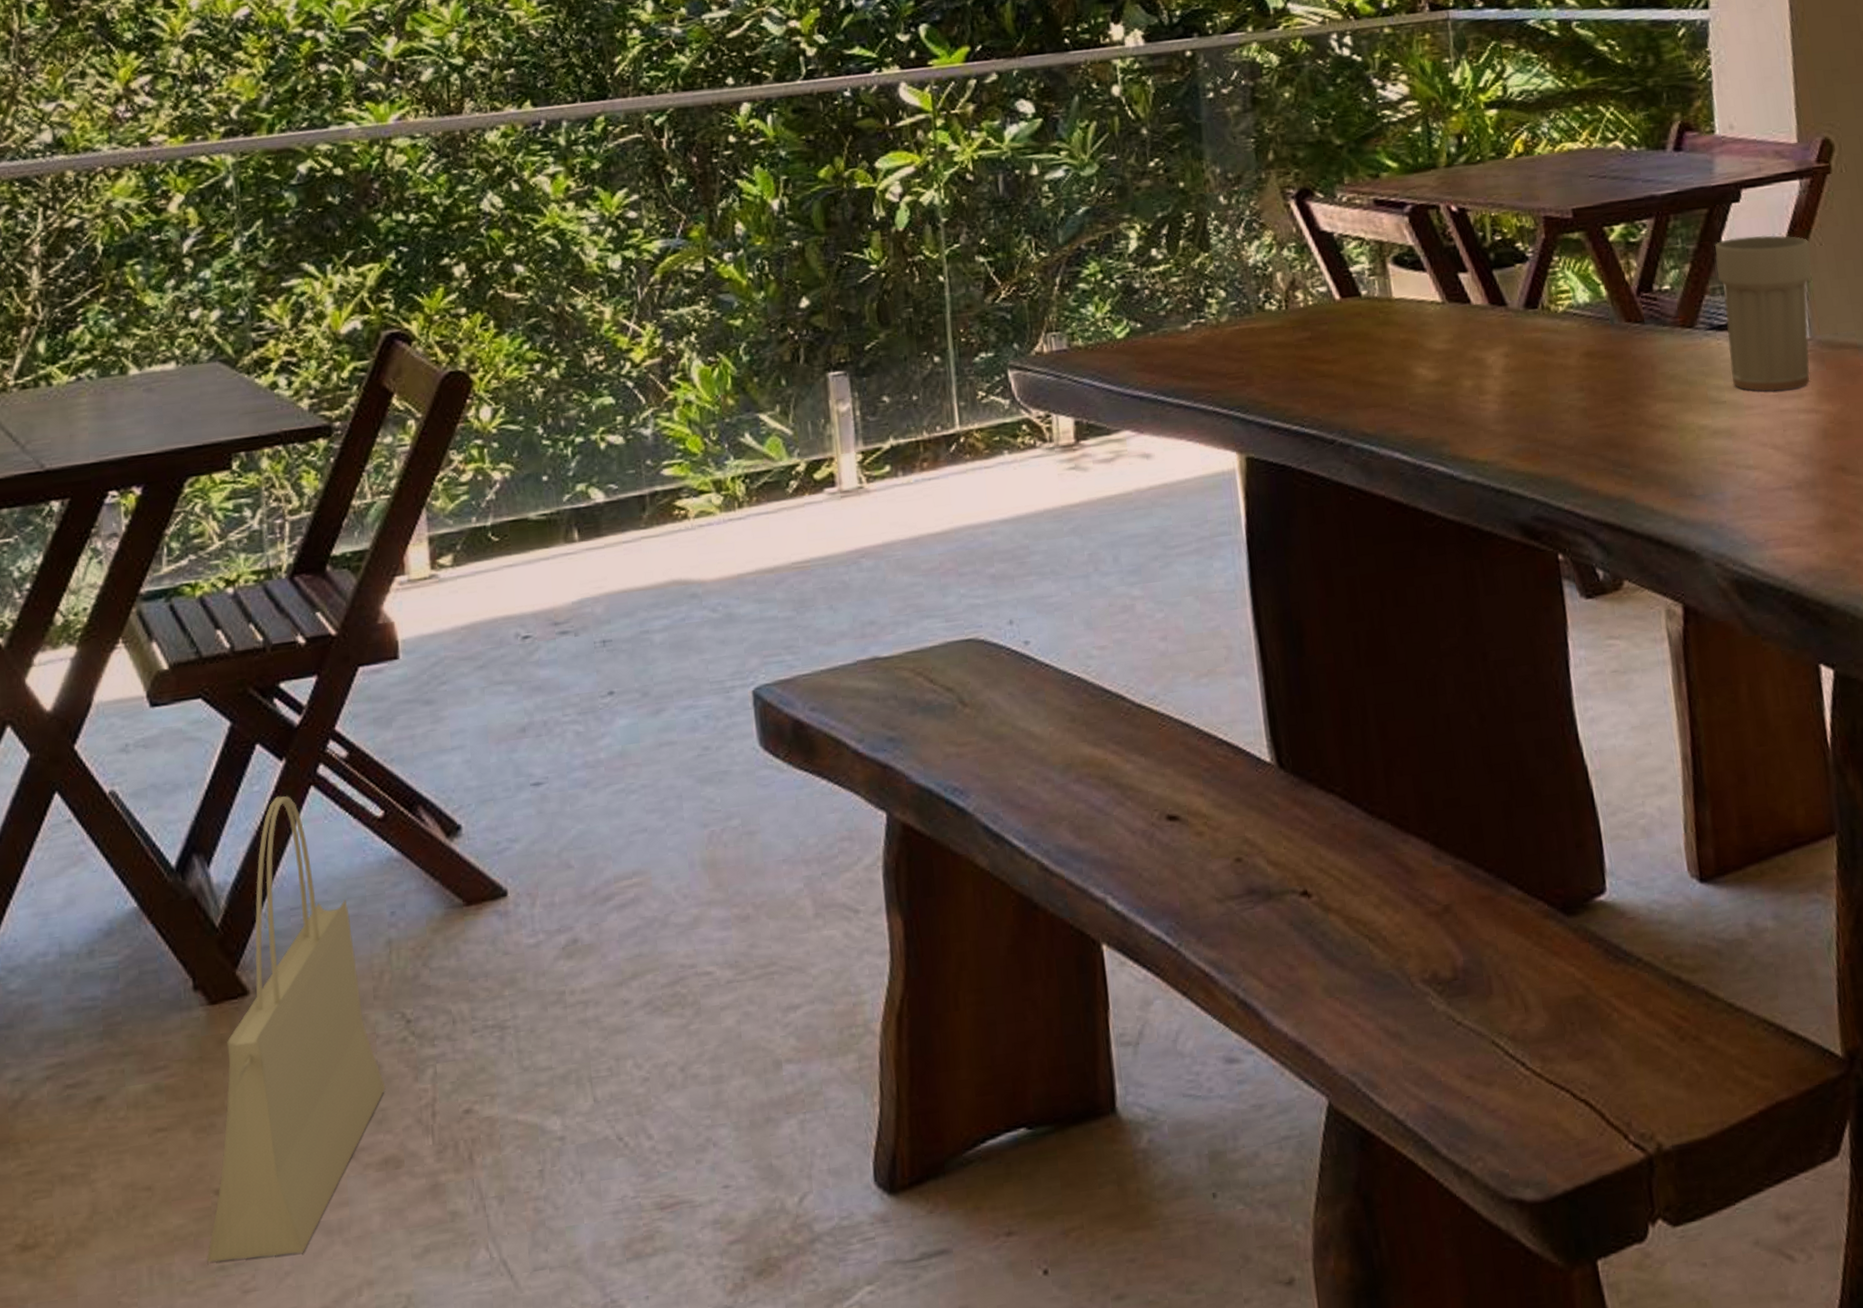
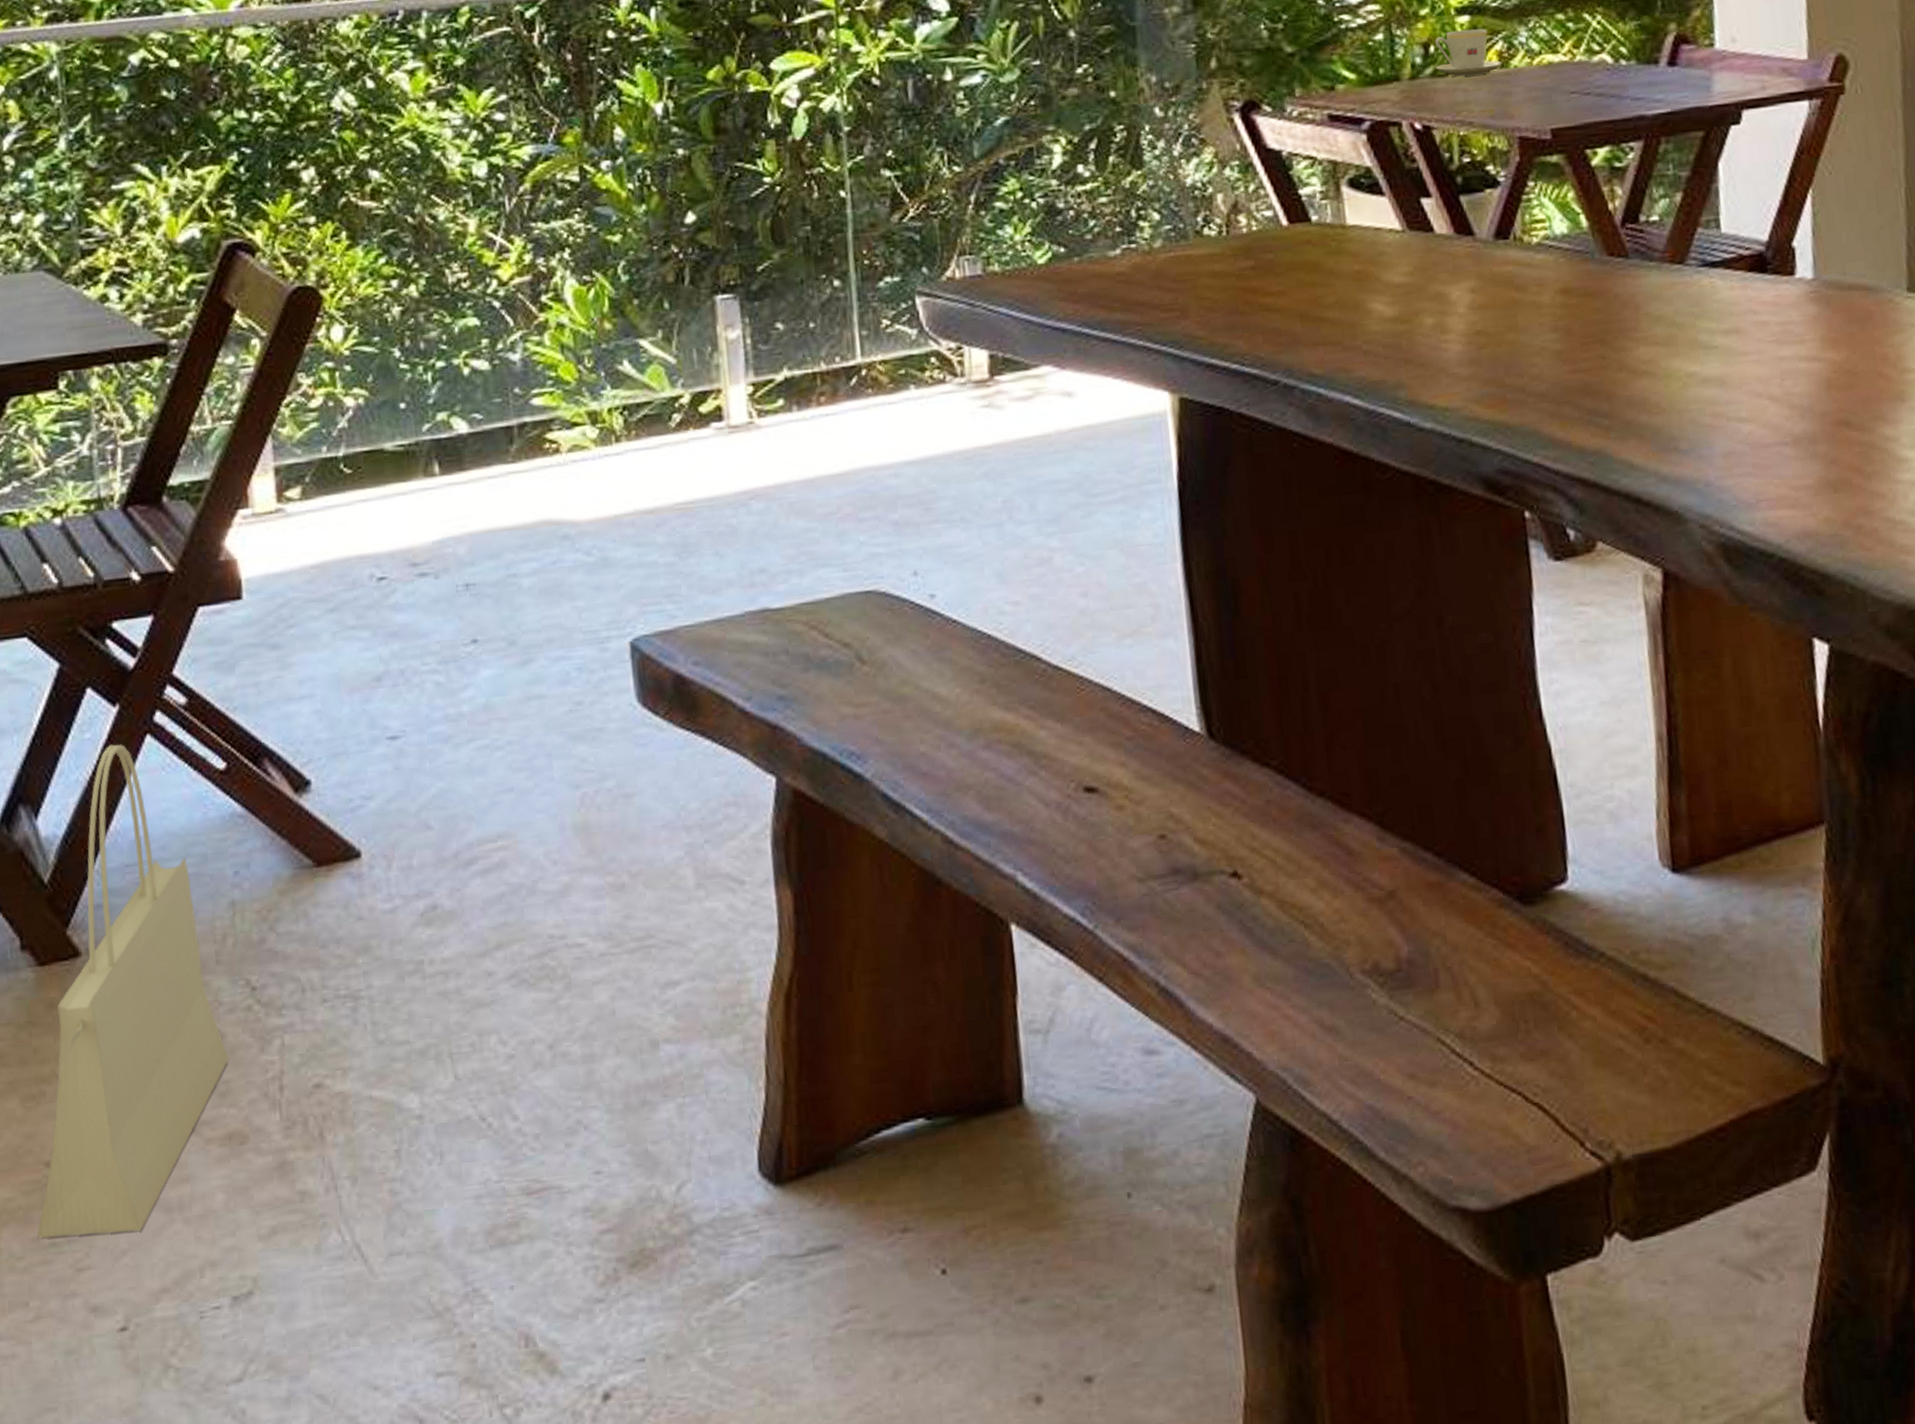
teacup: none [1467,121,1528,164] -> present [1435,29,1503,77]
cup: present [1714,235,1812,391] -> none [1710,162,1819,336]

